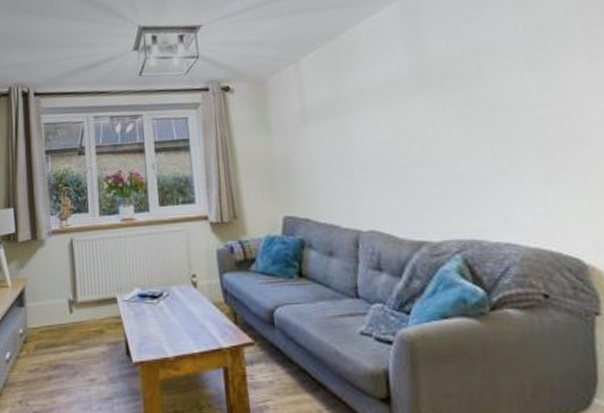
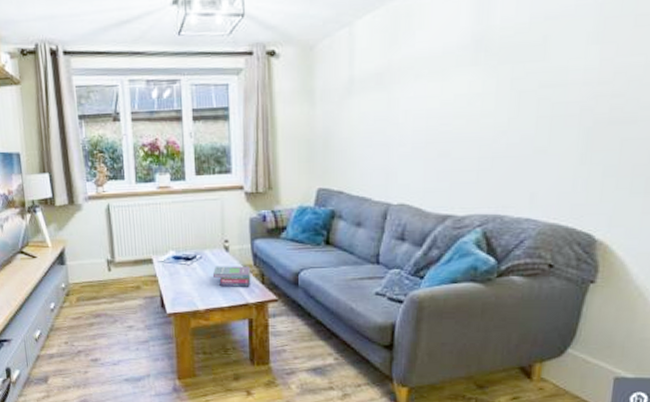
books: none [180,303,223,329] -> present [212,266,251,287]

